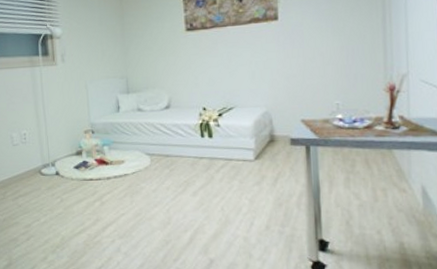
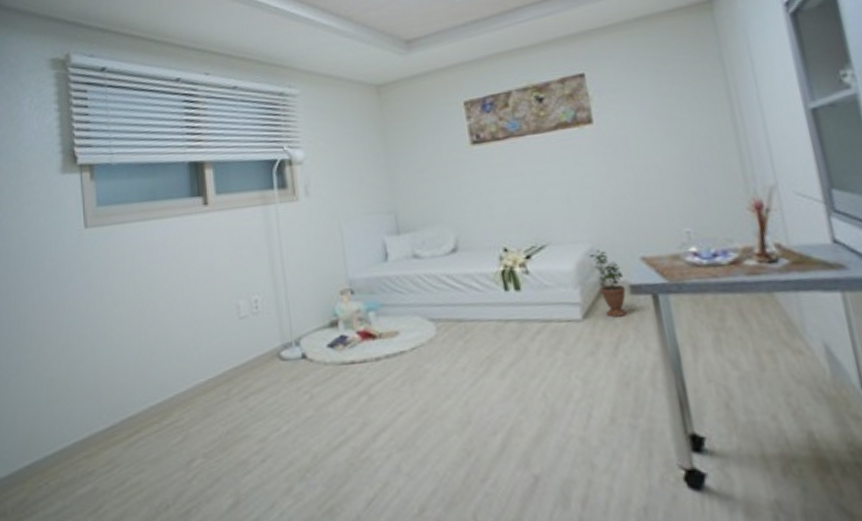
potted plant: none [264,112,287,160] -> present [589,249,628,318]

